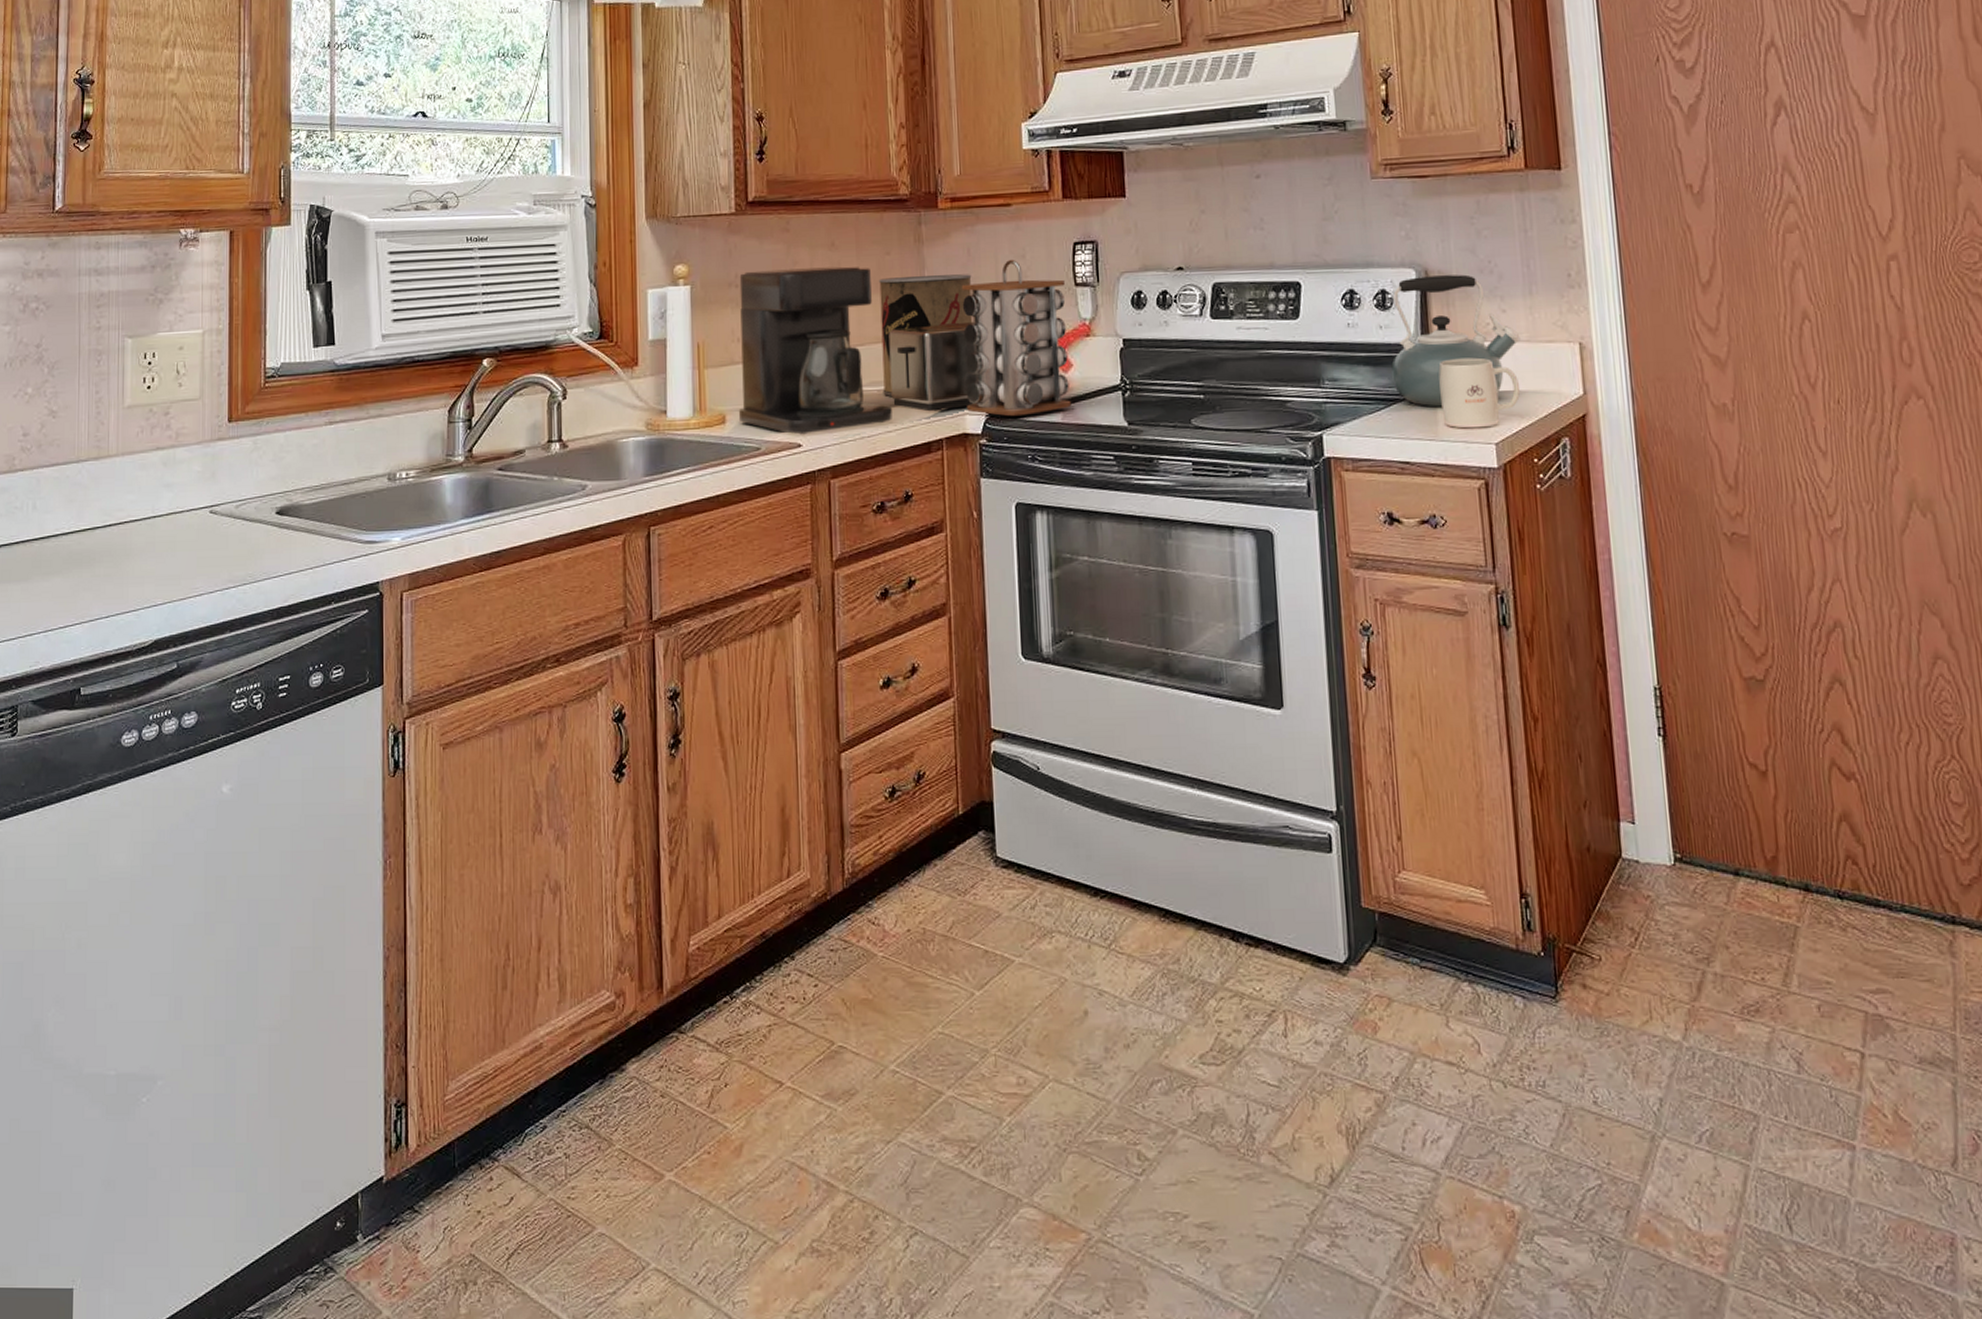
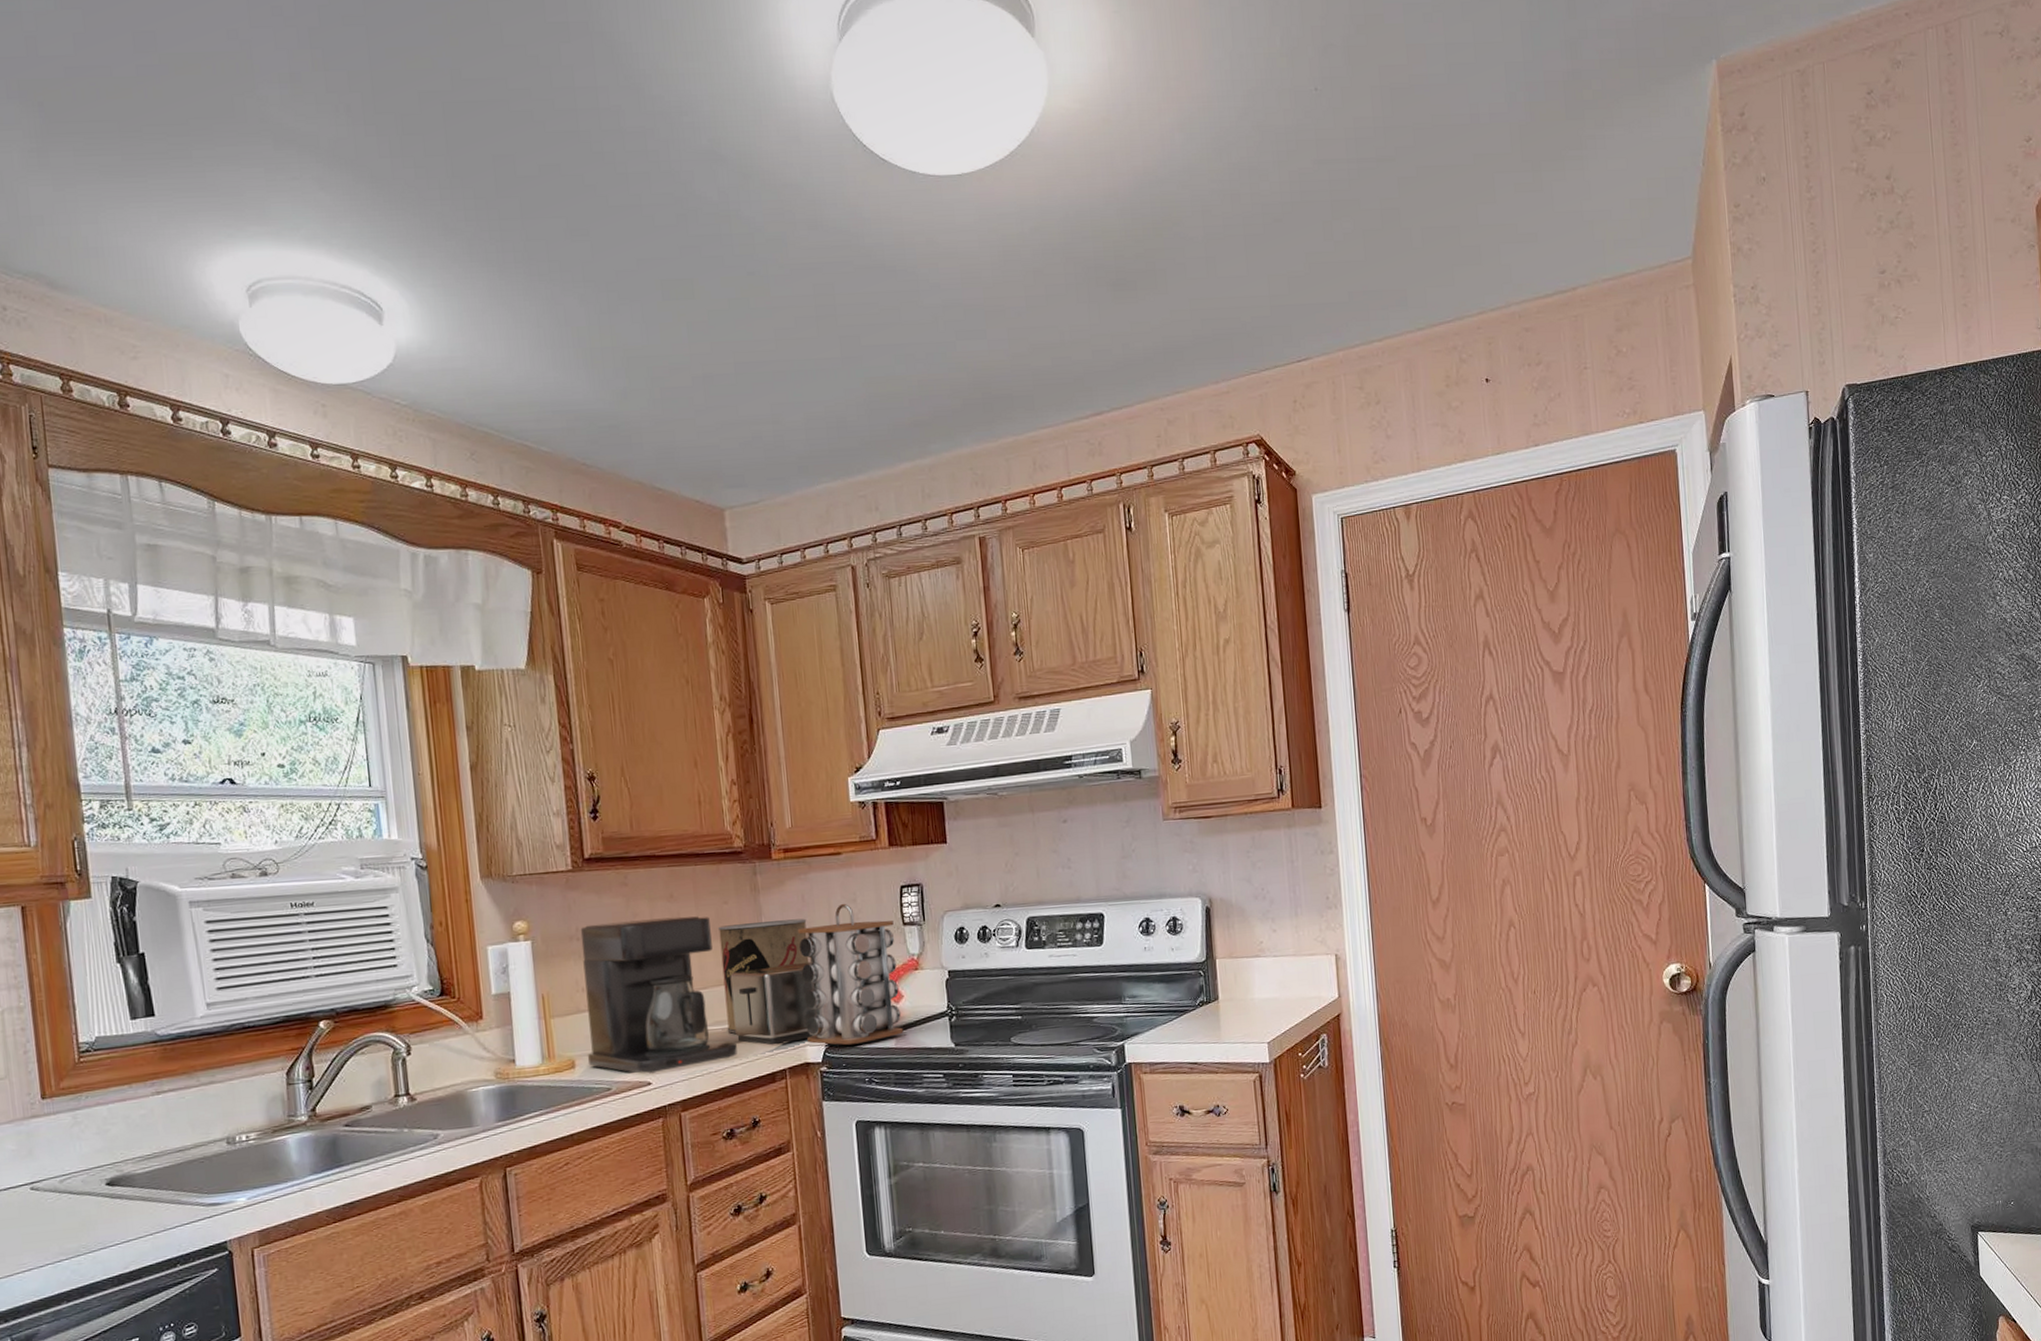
kettle: present [1390,274,1521,407] -> none [1181,901,1288,1015]
mug: present [1438,357,1521,429] -> none [1221,971,1288,1032]

